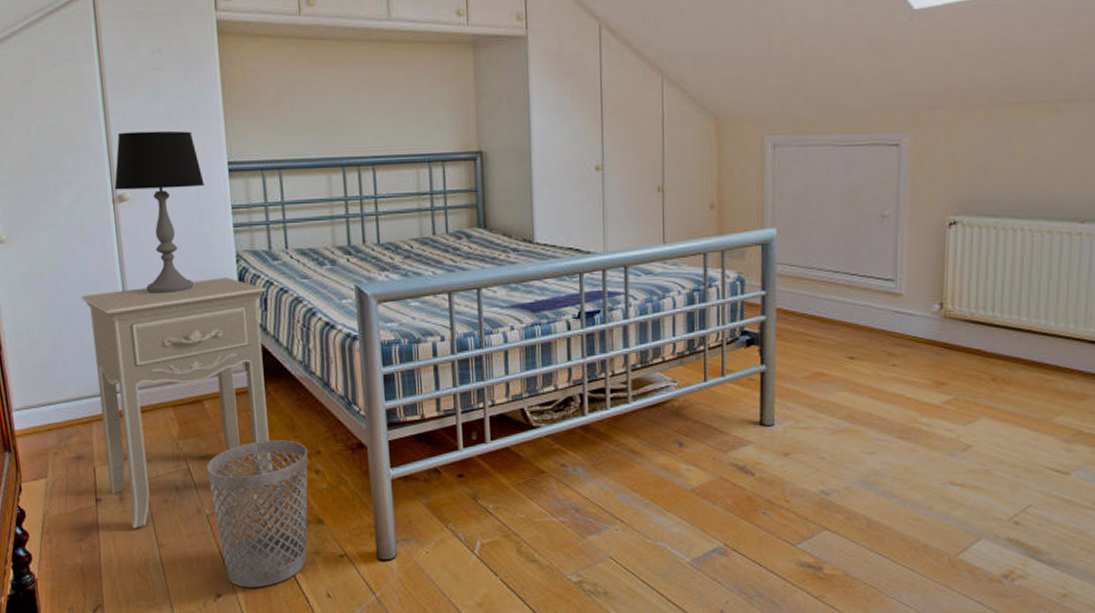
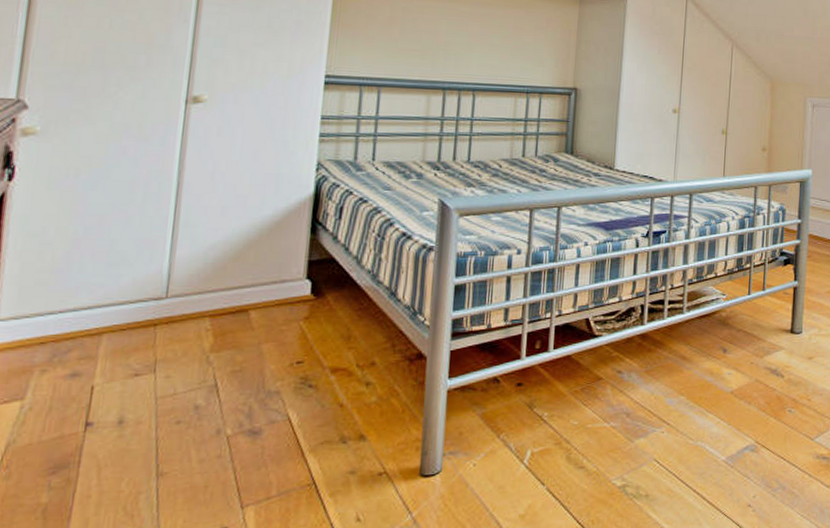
nightstand: present [81,277,274,529] -> none [107,184,345,457]
table lamp: present [114,130,204,295] -> none [190,36,296,198]
wastebasket: present [207,440,308,588] -> none [238,351,361,518]

